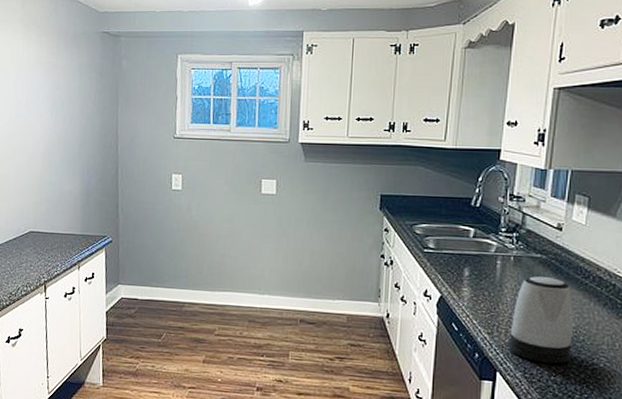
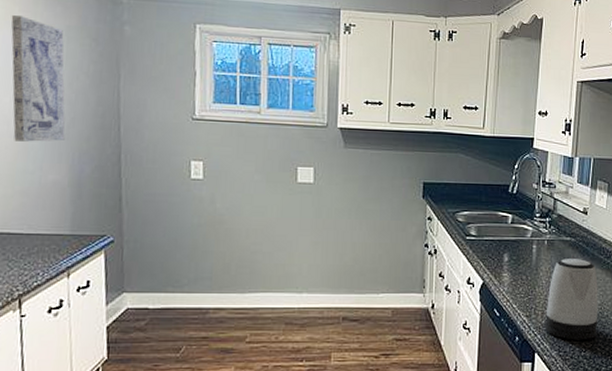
wall art: none [41,58,78,159] -> present [11,15,66,142]

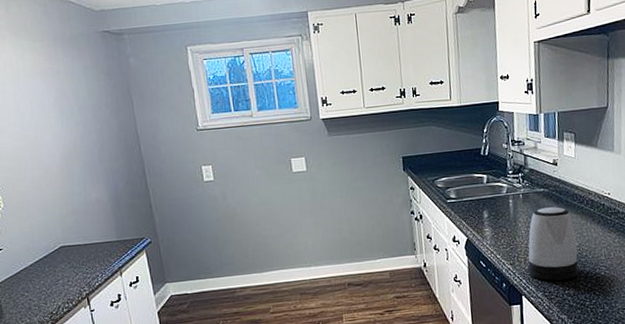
wall art: present [11,15,66,142] -> none [39,64,99,170]

